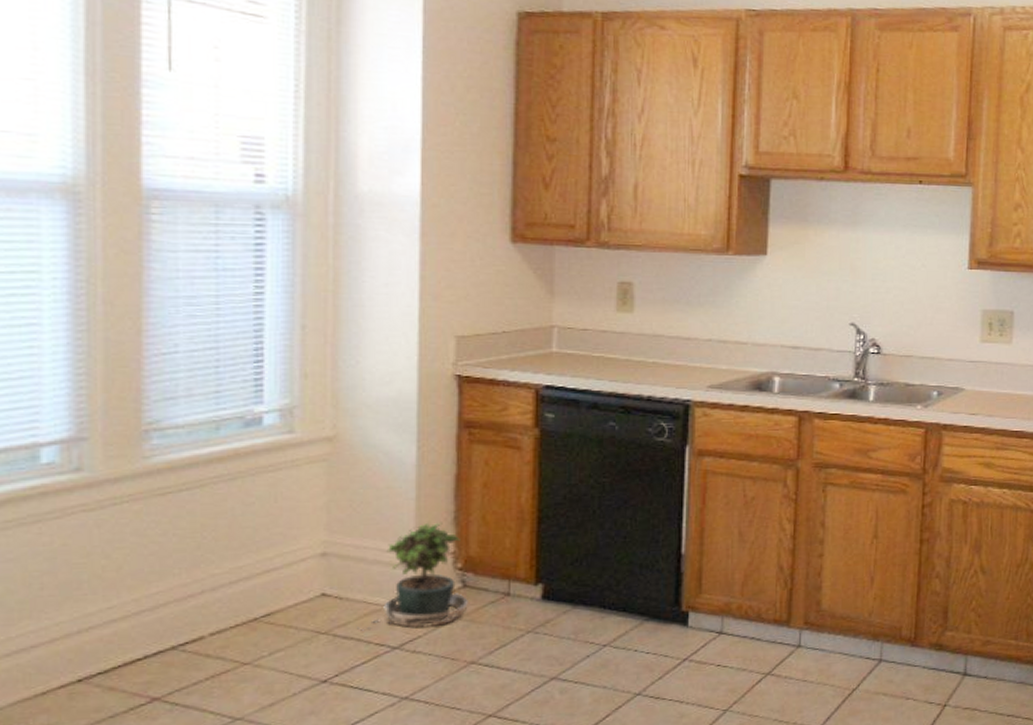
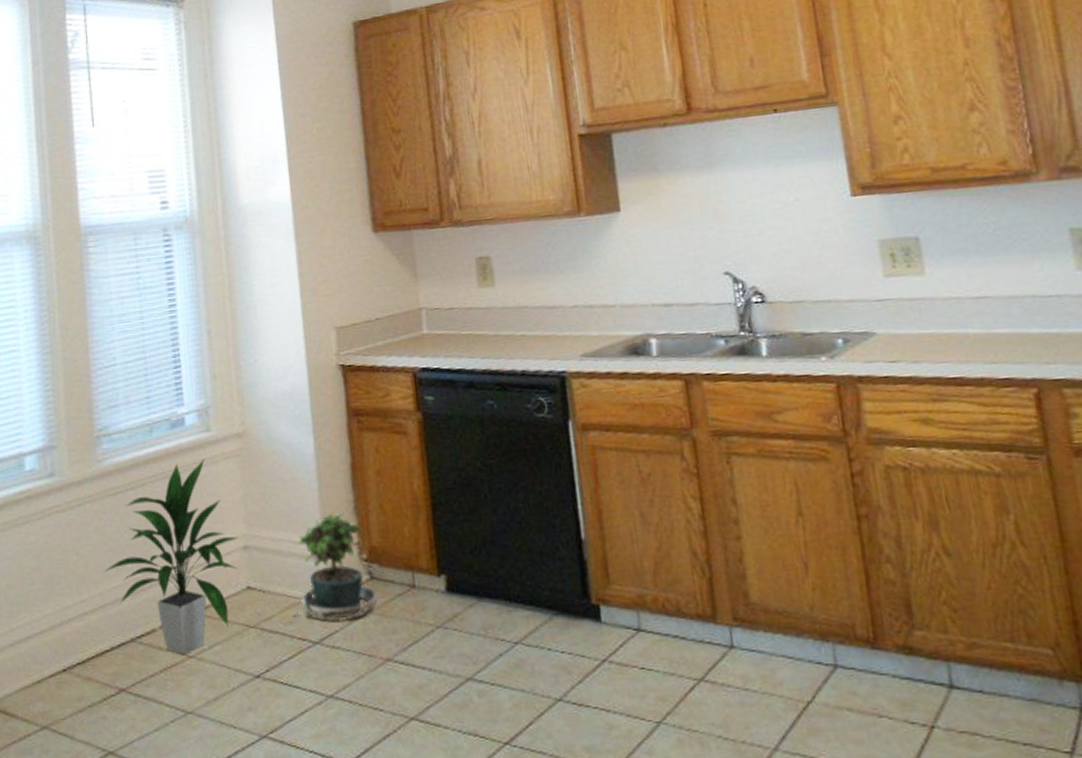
indoor plant: none [141,461,317,662] -> present [103,458,239,655]

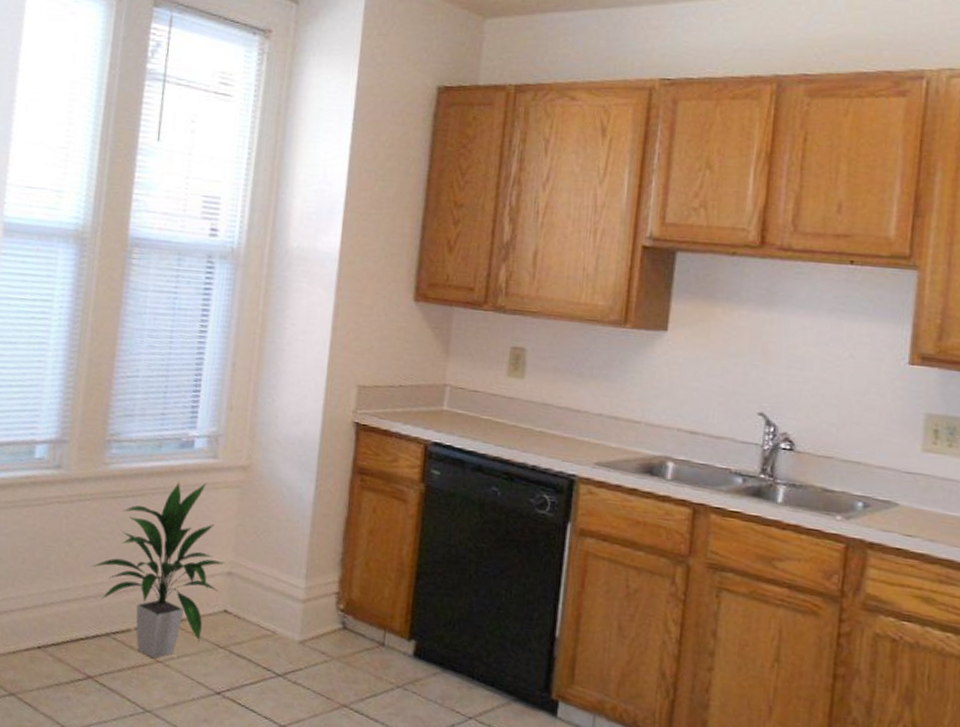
potted plant: present [281,512,377,625] -> none [250,559,346,664]

